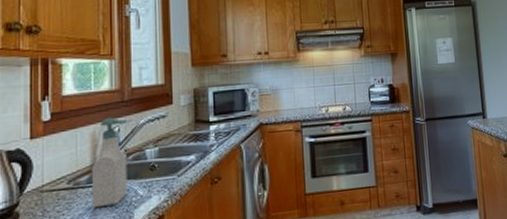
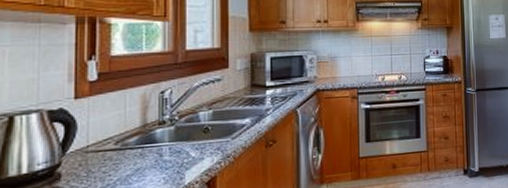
soap bottle: present [91,117,128,209] -> none [140,79,181,170]

